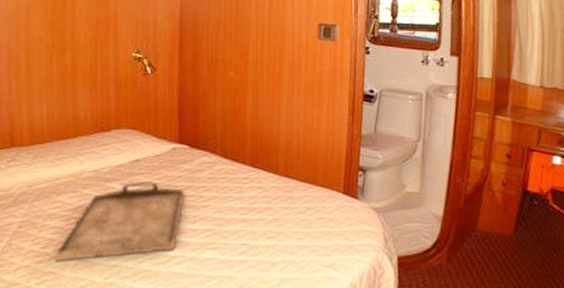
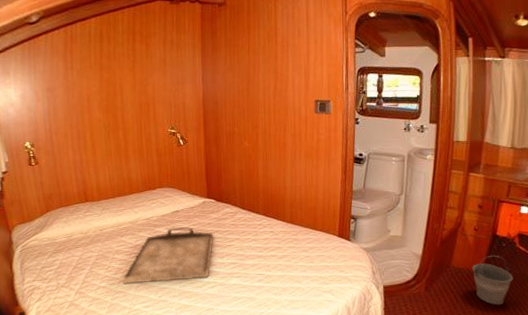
bucket: none [500,215,547,279] -> present [472,255,513,306]

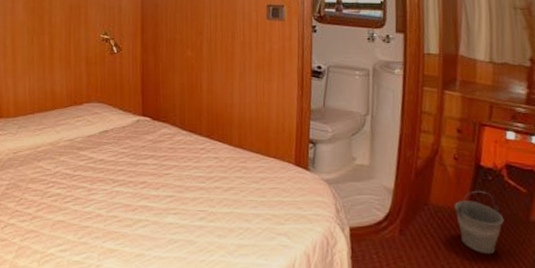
serving tray: present [122,226,214,285] -> none [35,149,148,222]

